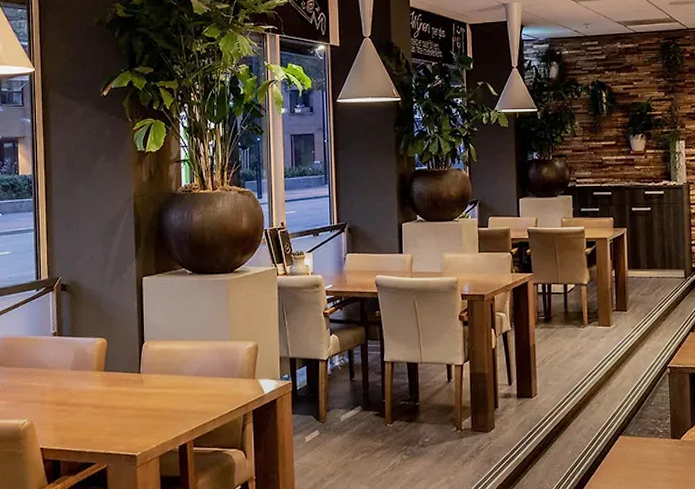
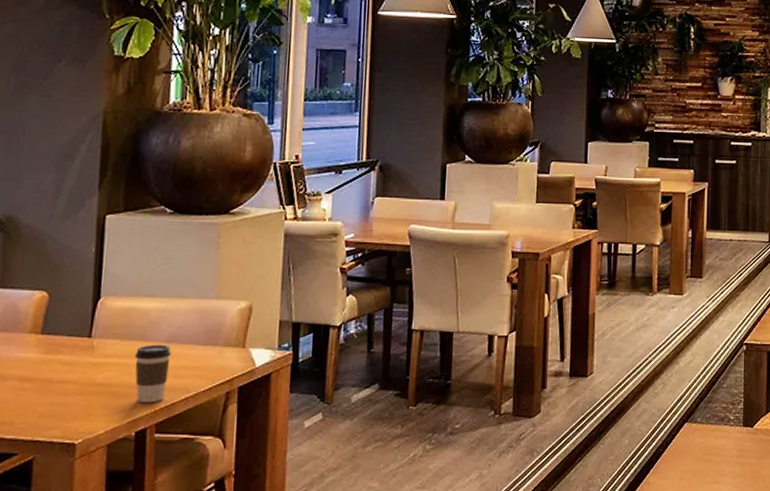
coffee cup: none [173,377,200,424] -> present [134,344,171,404]

